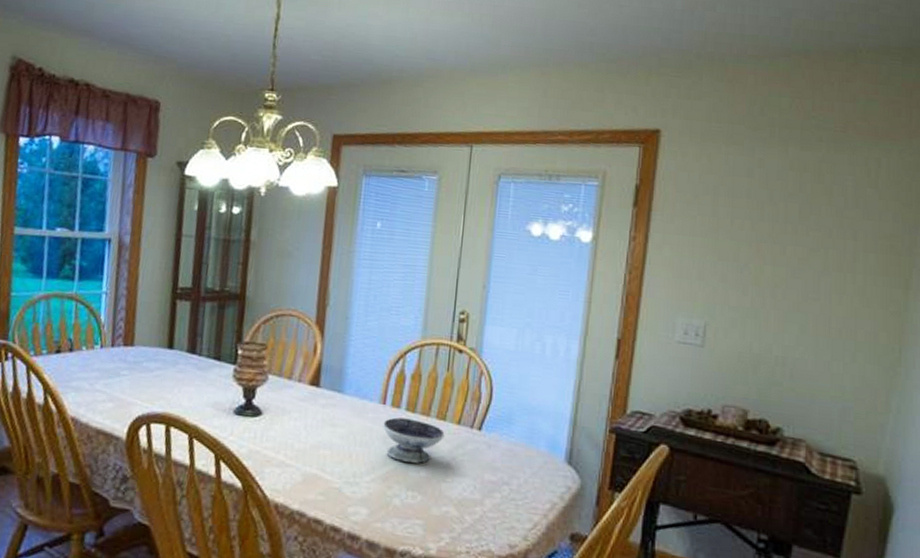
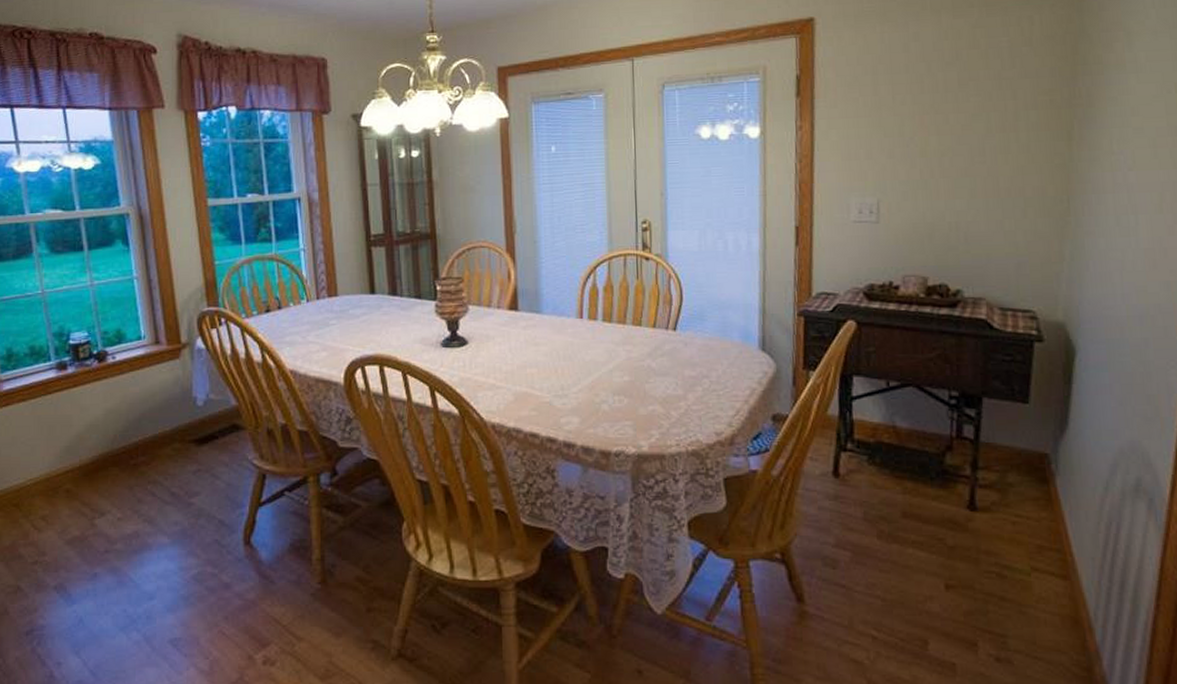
bowl: present [383,417,445,463] -> none [583,329,642,369]

